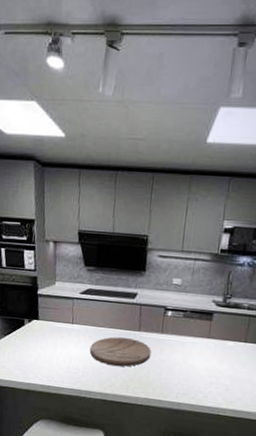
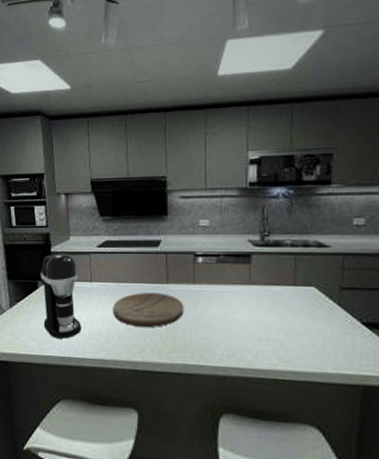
coffee maker: none [26,296,62,371] -> present [40,253,82,339]

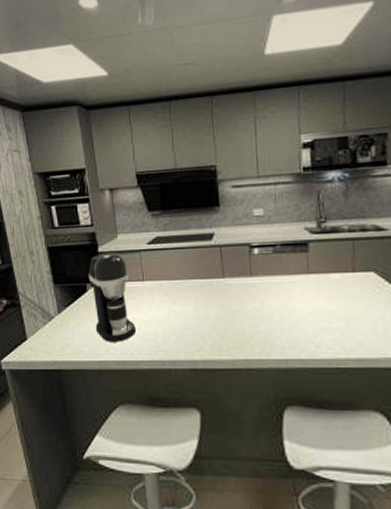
cutting board: present [112,292,184,327] -> none [167,288,242,324]

